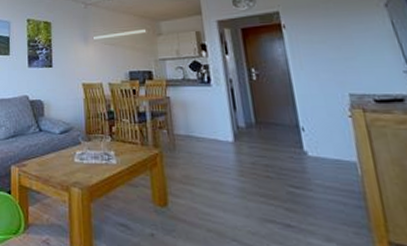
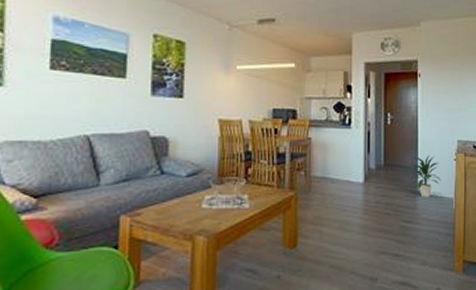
indoor plant: none [290,112,335,160] -> present [411,155,441,197]

